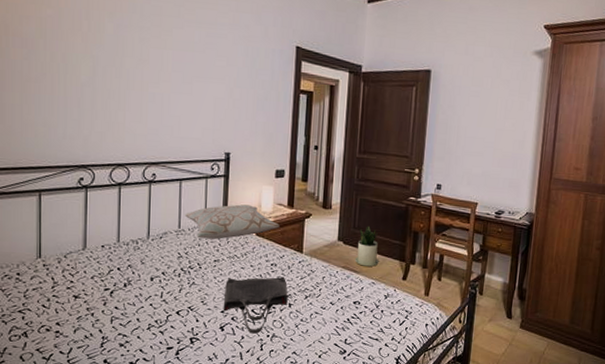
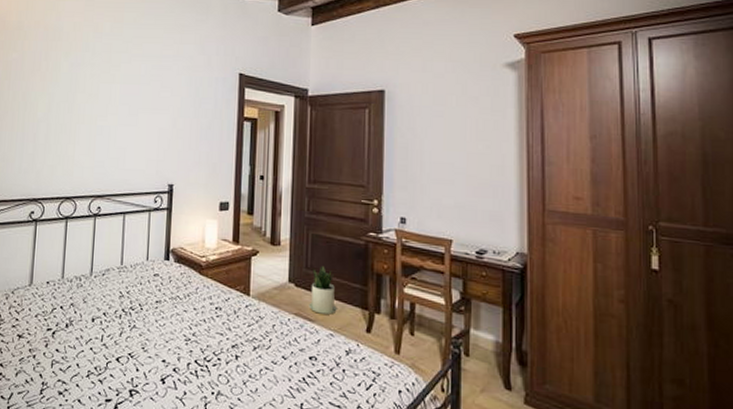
pillow: present [185,204,280,239] -> none [128,239,224,278]
tote bag: present [223,276,288,334] -> none [164,322,234,390]

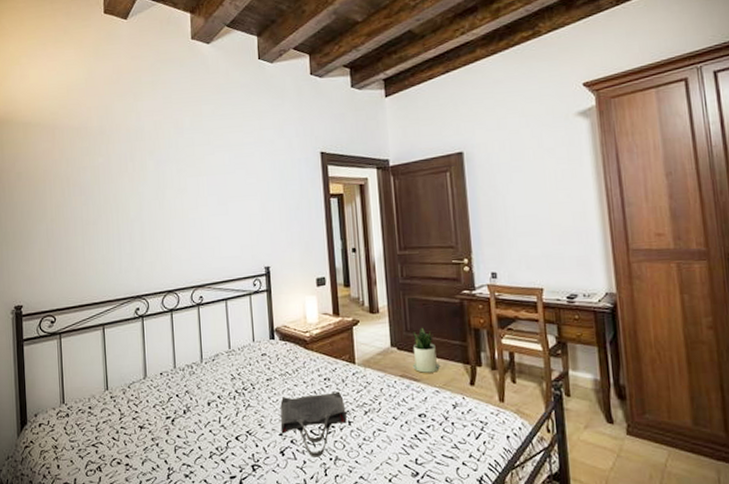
tote bag: none [164,322,234,390] -> present [280,391,347,457]

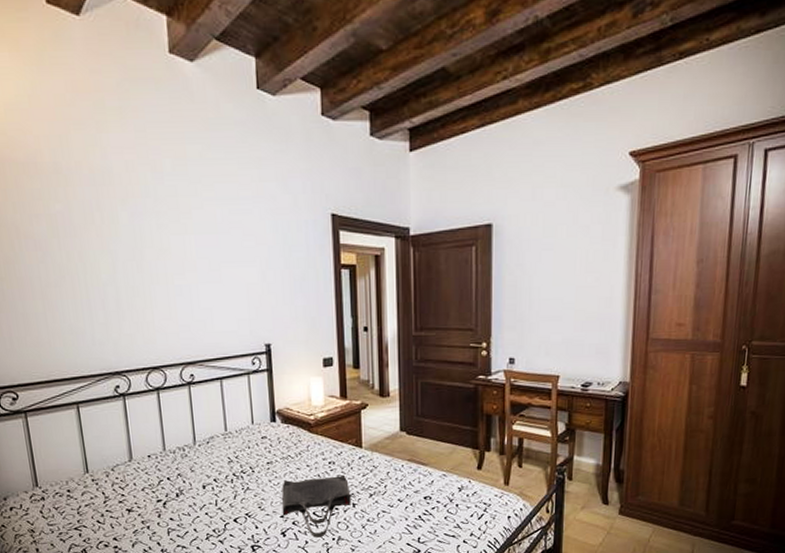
planter: present [412,327,440,373] -> none [421,412,449,457]

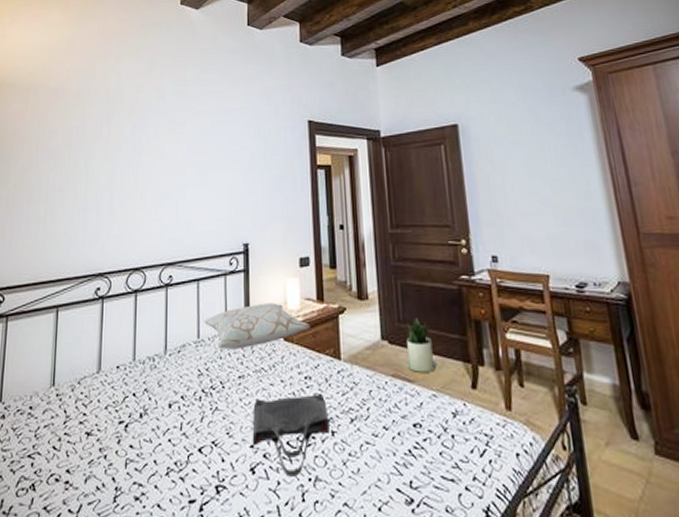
pillow: none [230,399,334,440] -> present [204,303,310,350]
planter: none [421,412,449,457] -> present [406,317,437,373]

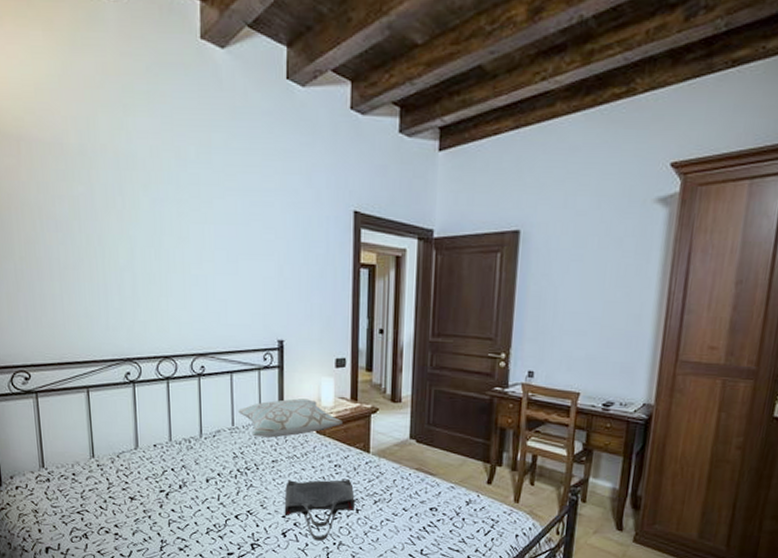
planter: present [406,317,437,373] -> none [430,421,459,469]

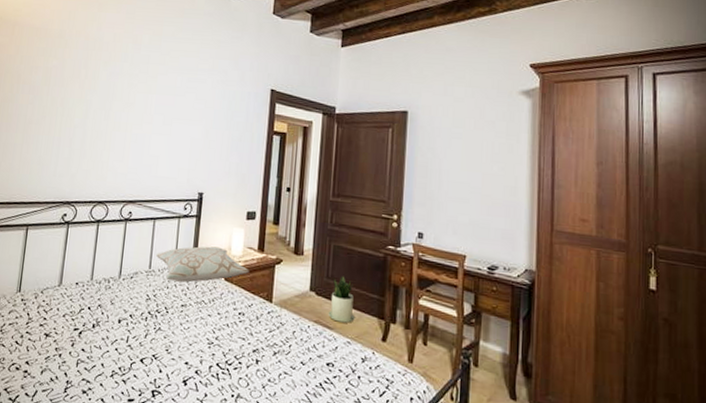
tote bag: present [284,479,355,541] -> none [187,325,256,392]
planter: none [430,421,459,469] -> present [328,276,355,323]

